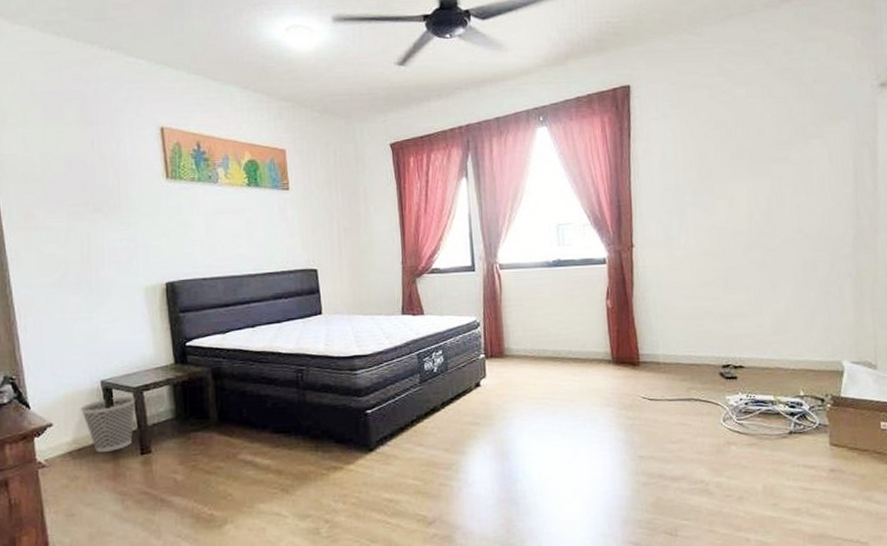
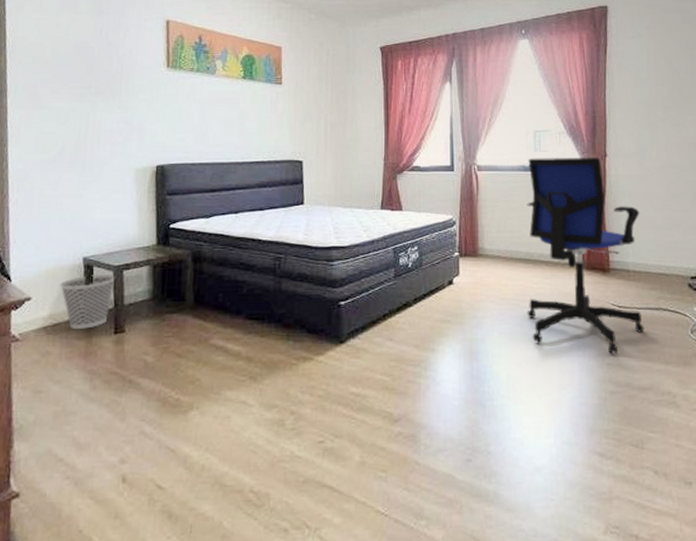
office chair: none [551,249,676,446] -> present [527,158,645,354]

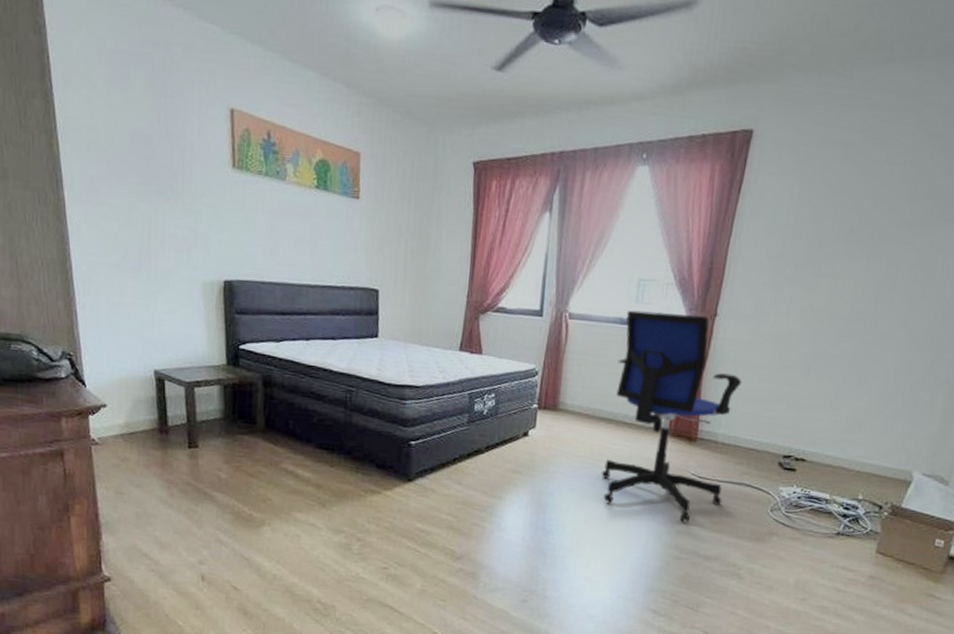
wastebasket: present [60,275,116,329] -> none [133,389,188,441]

